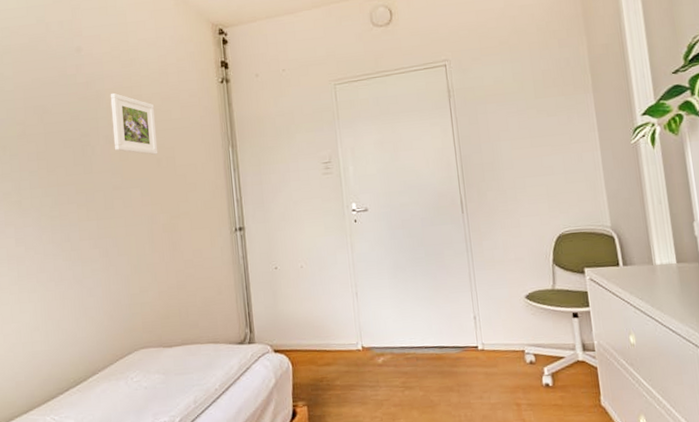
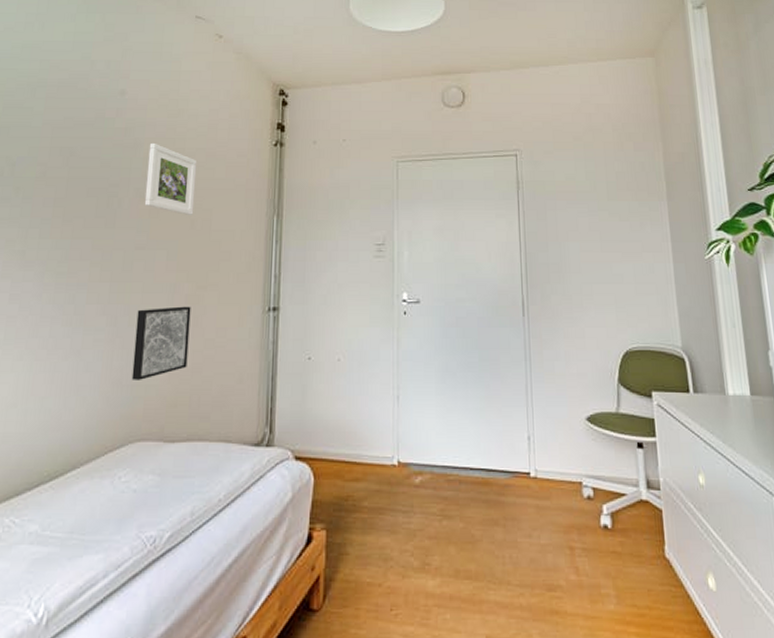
wall art: none [124,234,173,300] -> present [131,306,191,380]

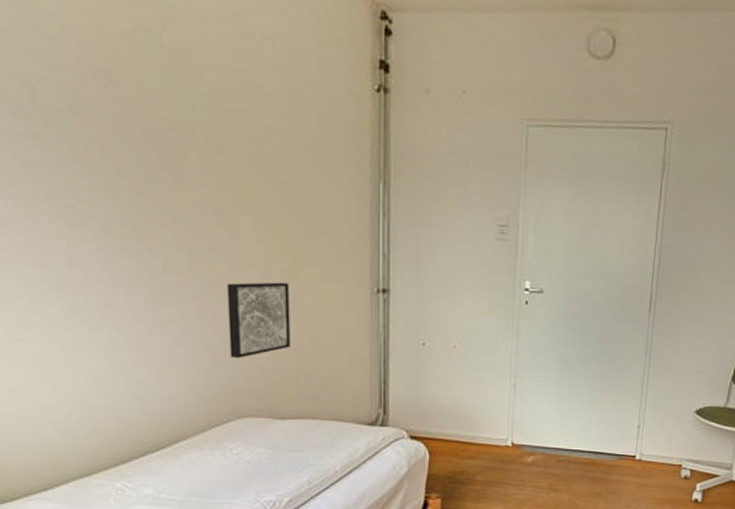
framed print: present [144,144,197,215] -> none [214,74,281,175]

